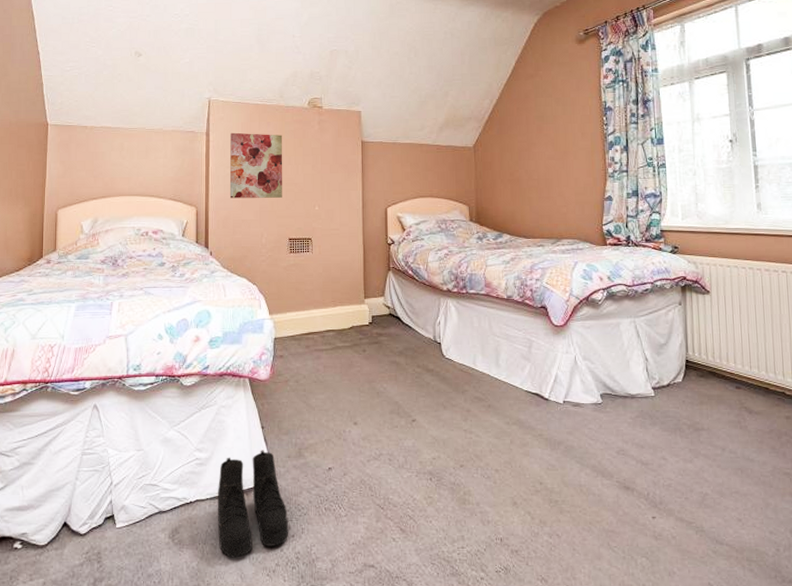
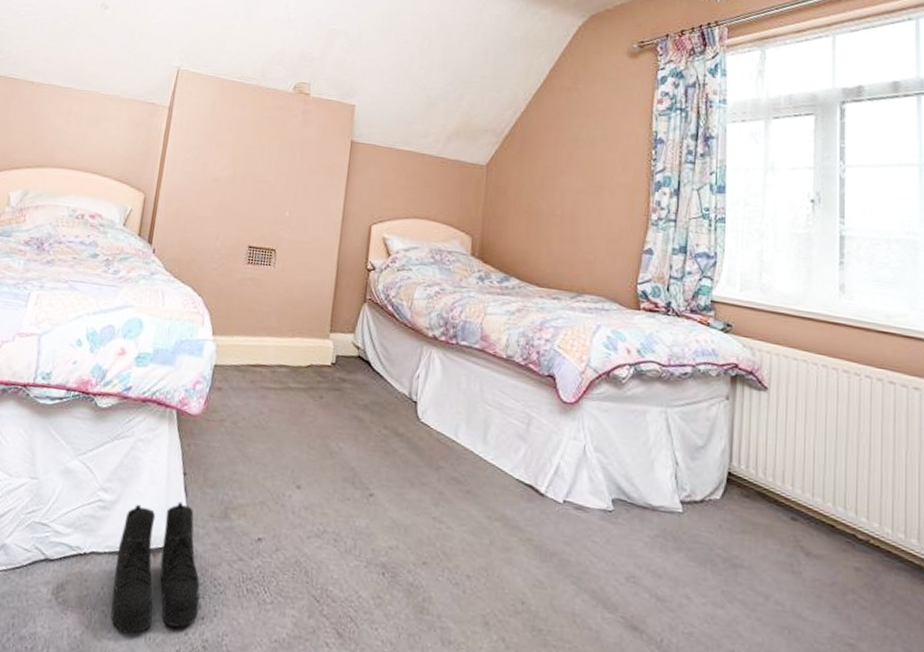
wall art: present [229,132,283,198] -> none [185,110,258,196]

